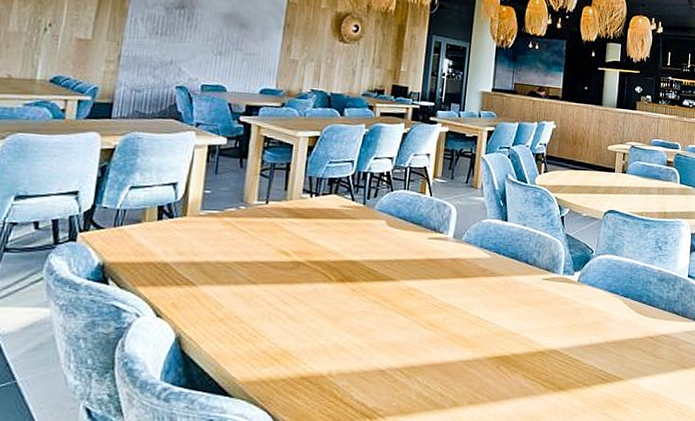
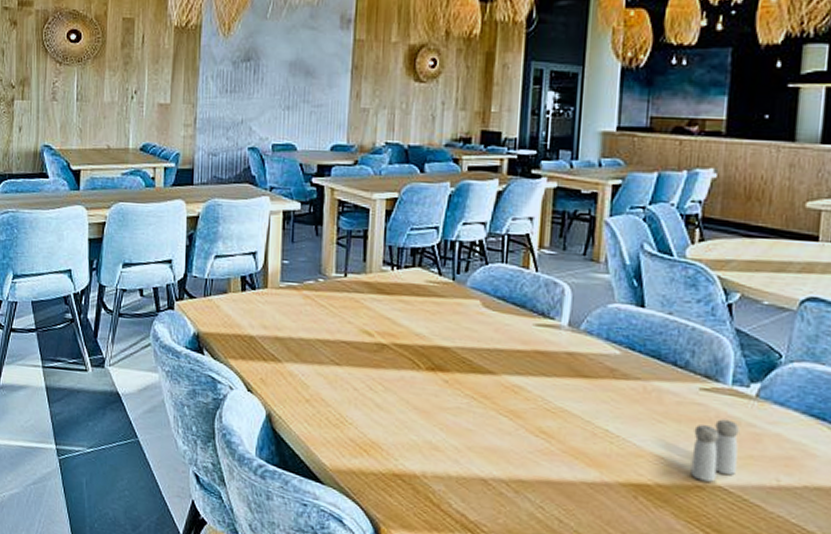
salt and pepper shaker: none [535,300,567,347] -> present [690,419,739,482]

